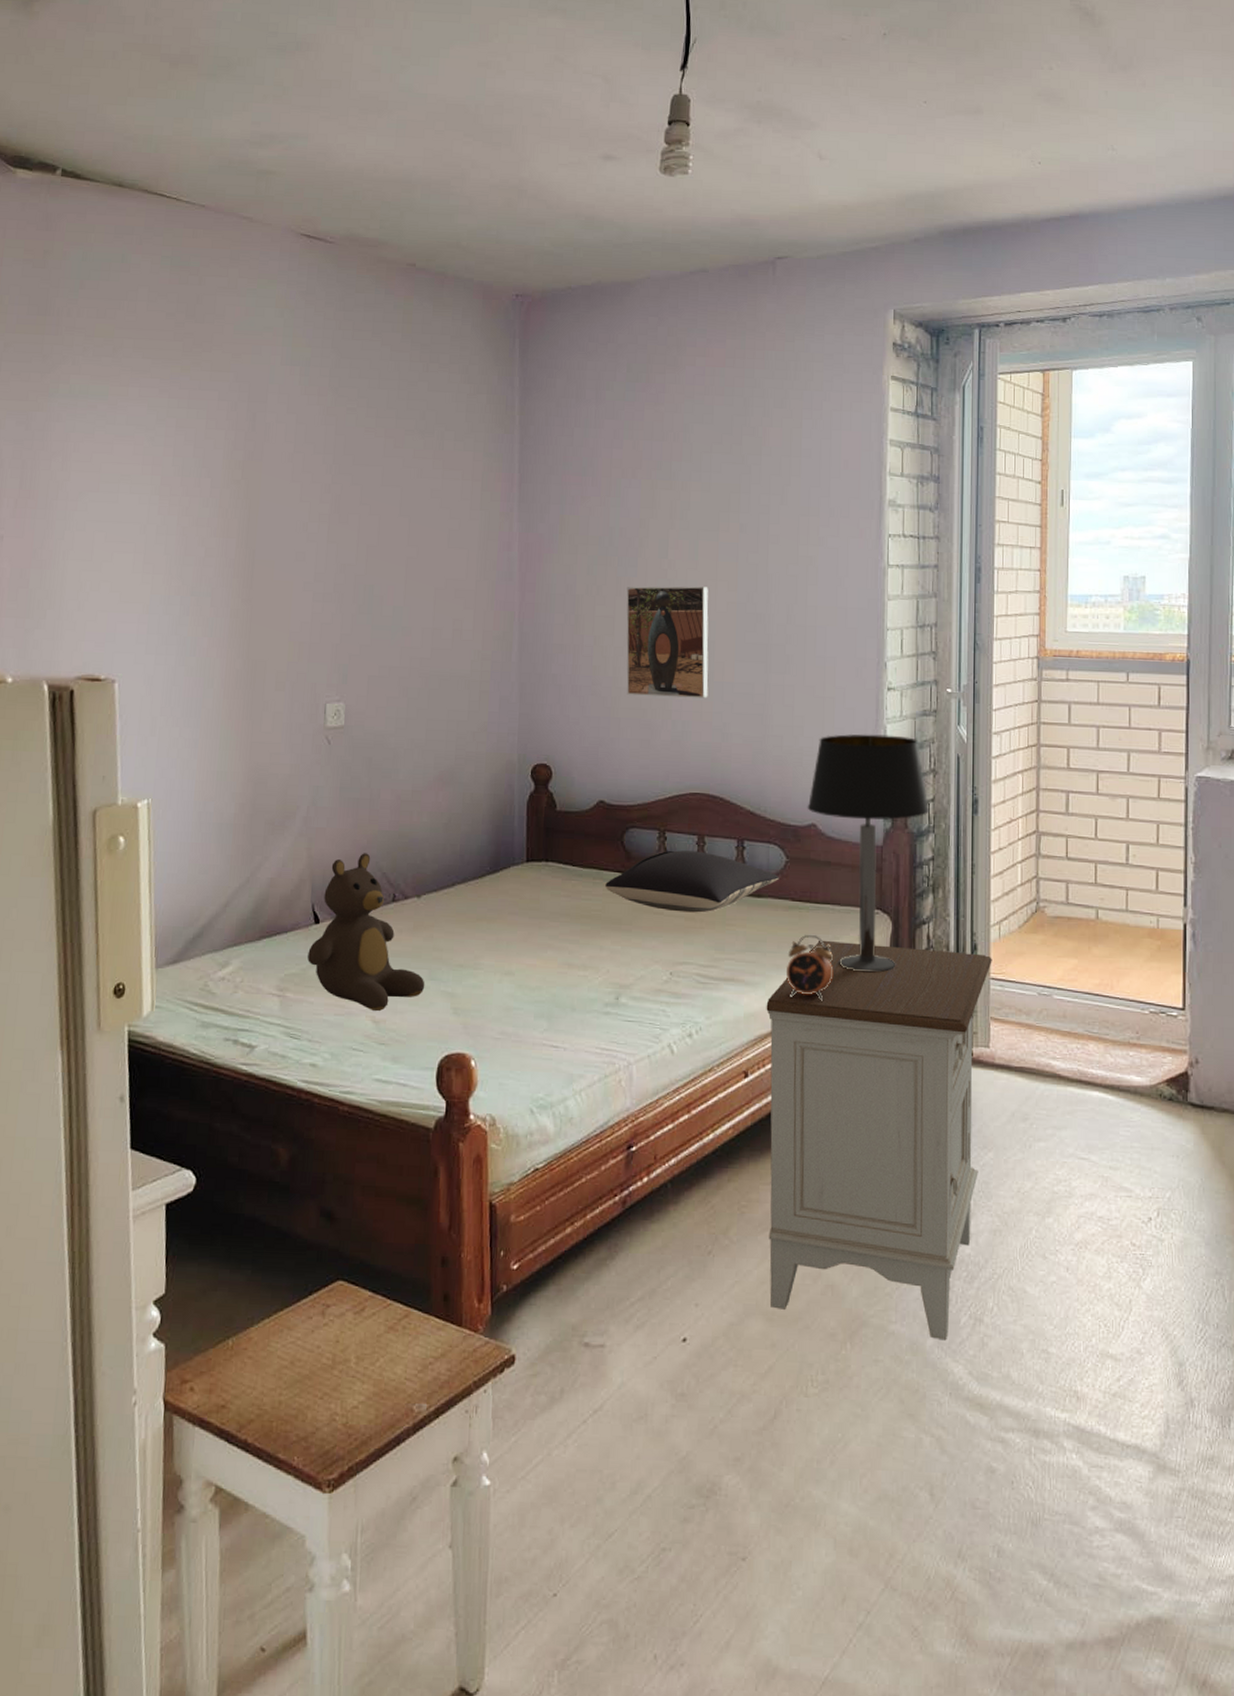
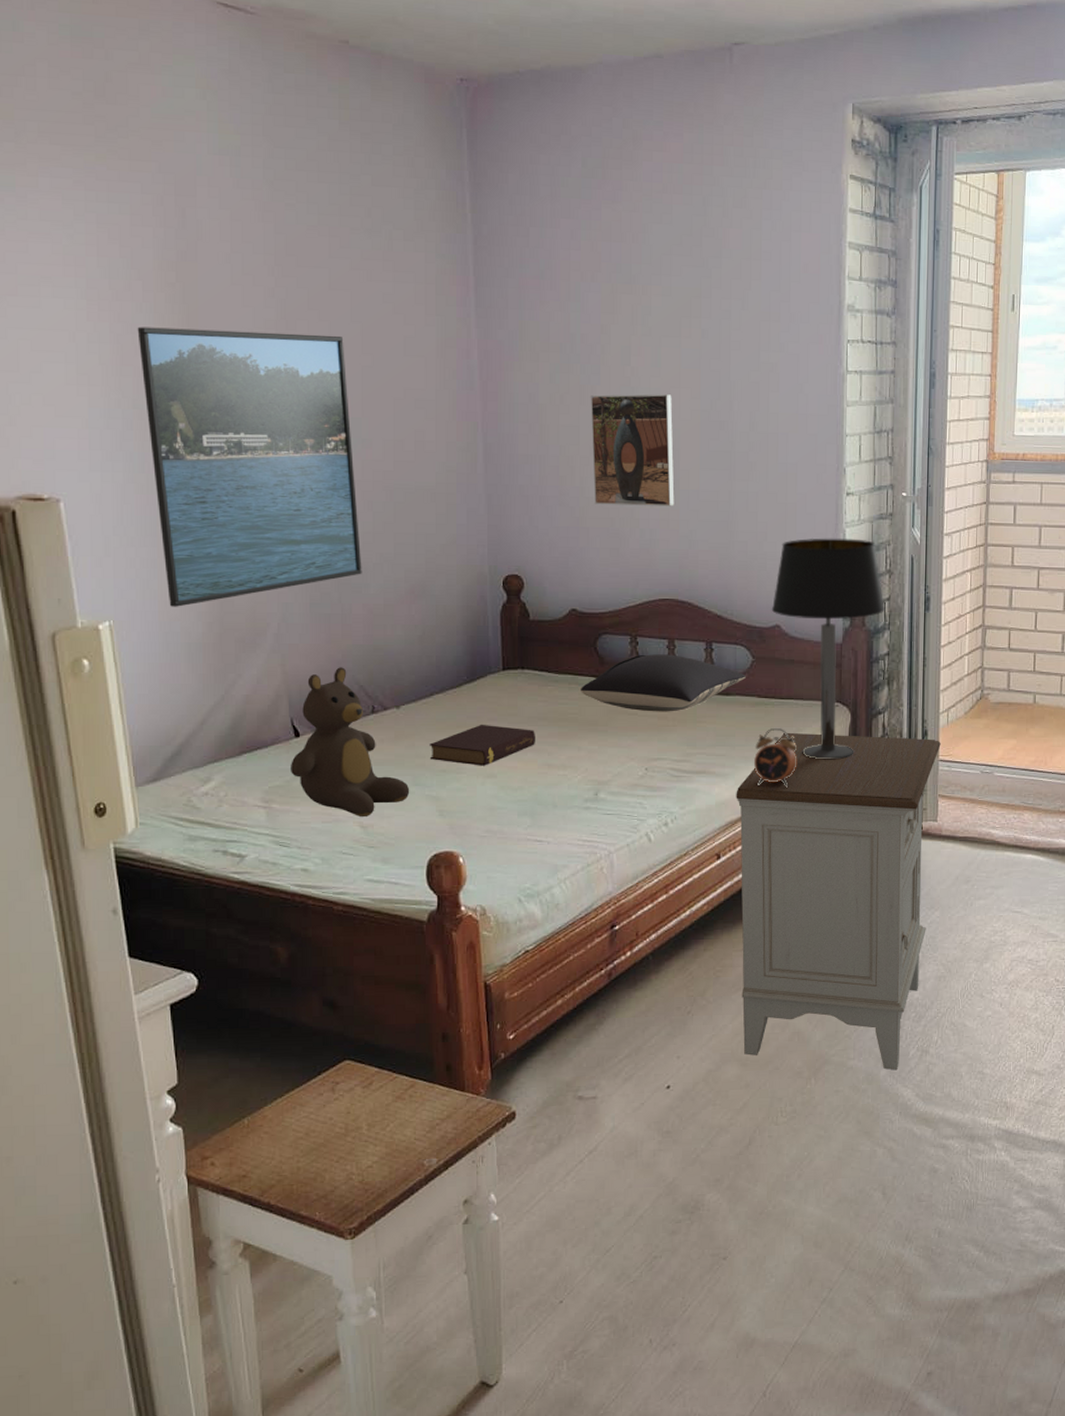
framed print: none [202,520,394,787] -> present [137,327,362,607]
book: none [447,917,557,963] -> present [429,724,535,766]

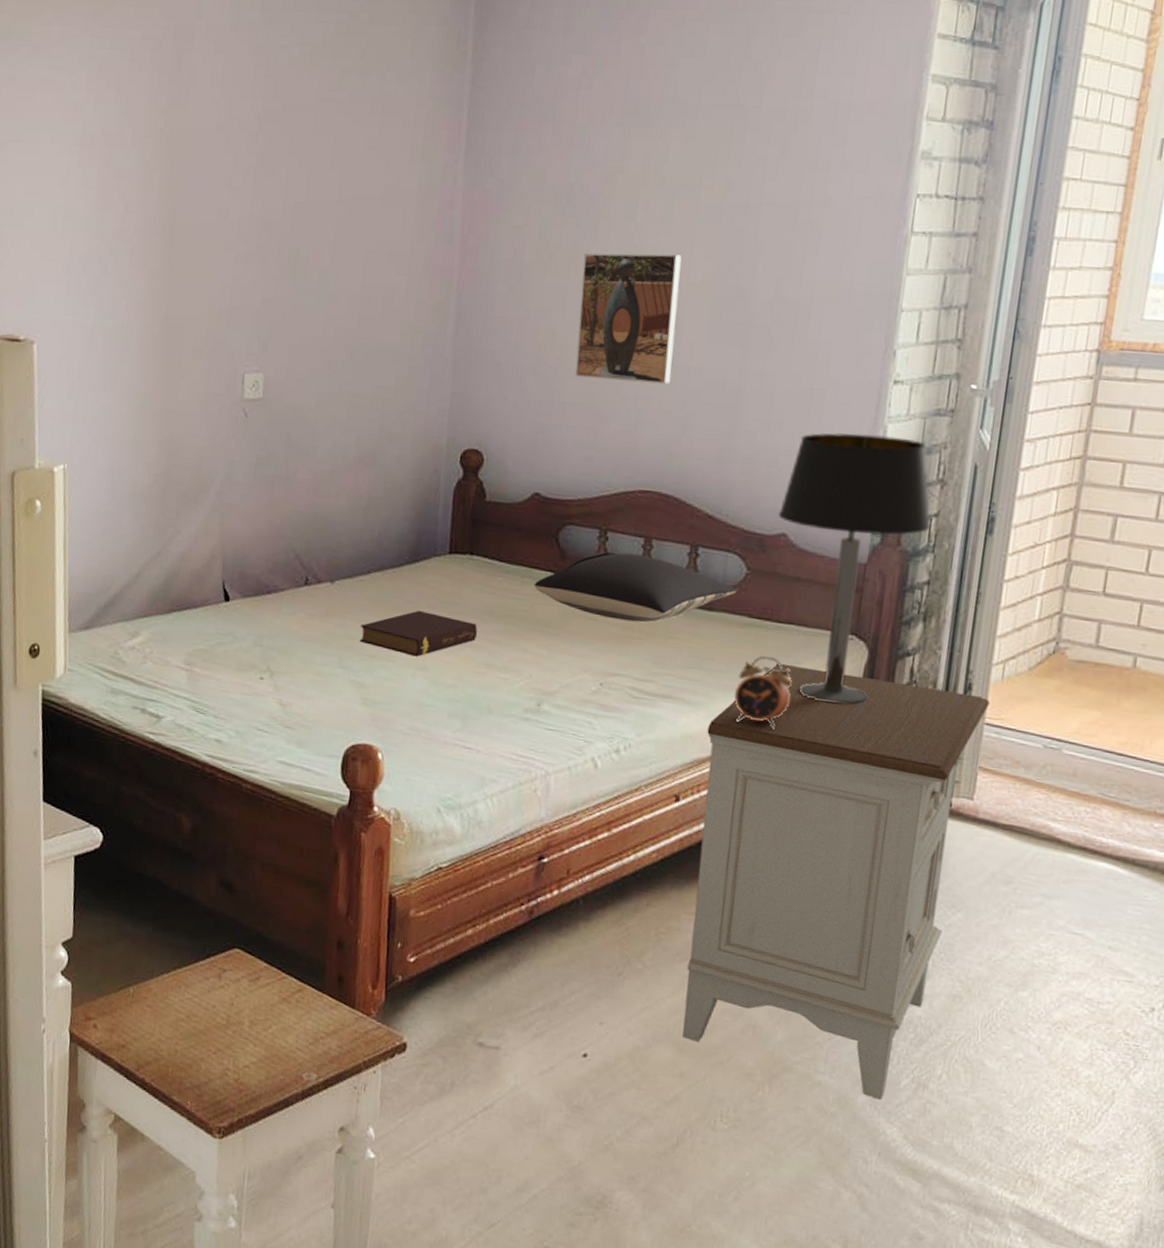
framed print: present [137,327,362,607] -> none [120,172,322,456]
teddy bear: present [291,667,410,818] -> none [216,532,335,695]

